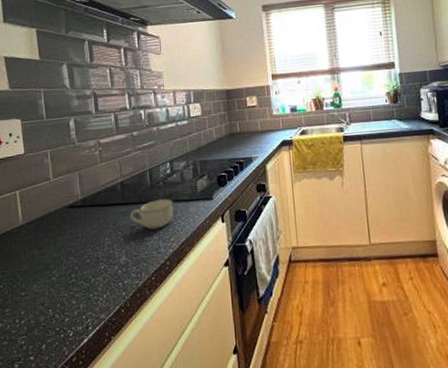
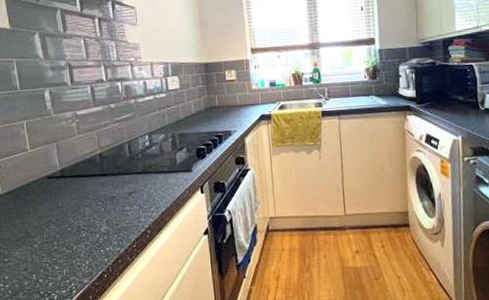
cup: present [129,199,174,230] -> none [109,170,153,200]

